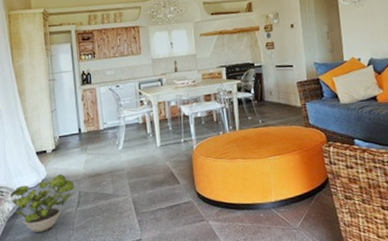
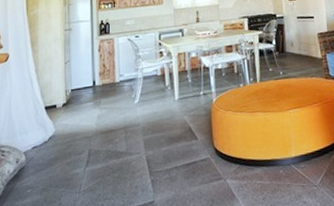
potted plant: present [9,173,75,232] -> none [11,130,85,197]

